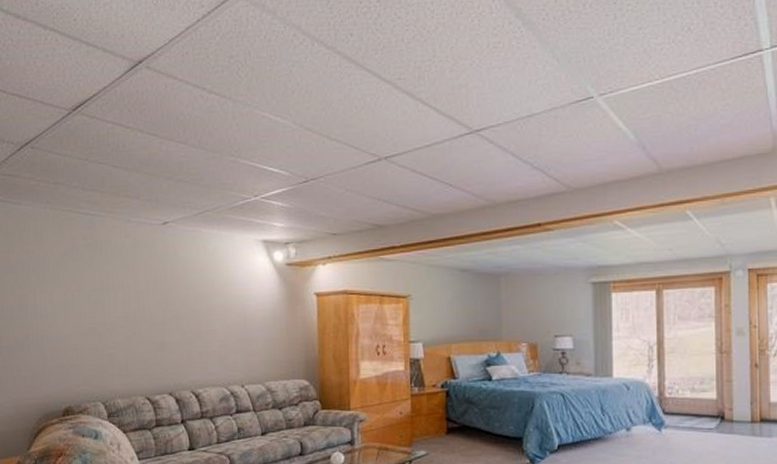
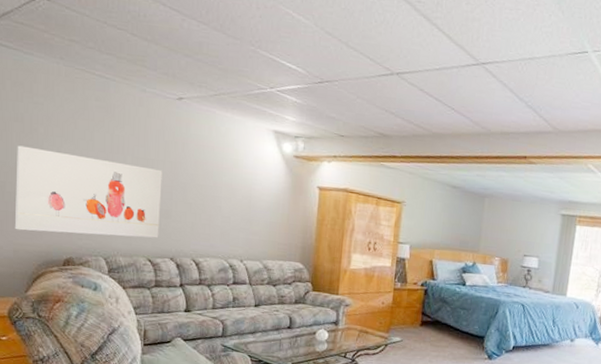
wall art: none [11,297,156,385] -> present [14,145,162,238]

